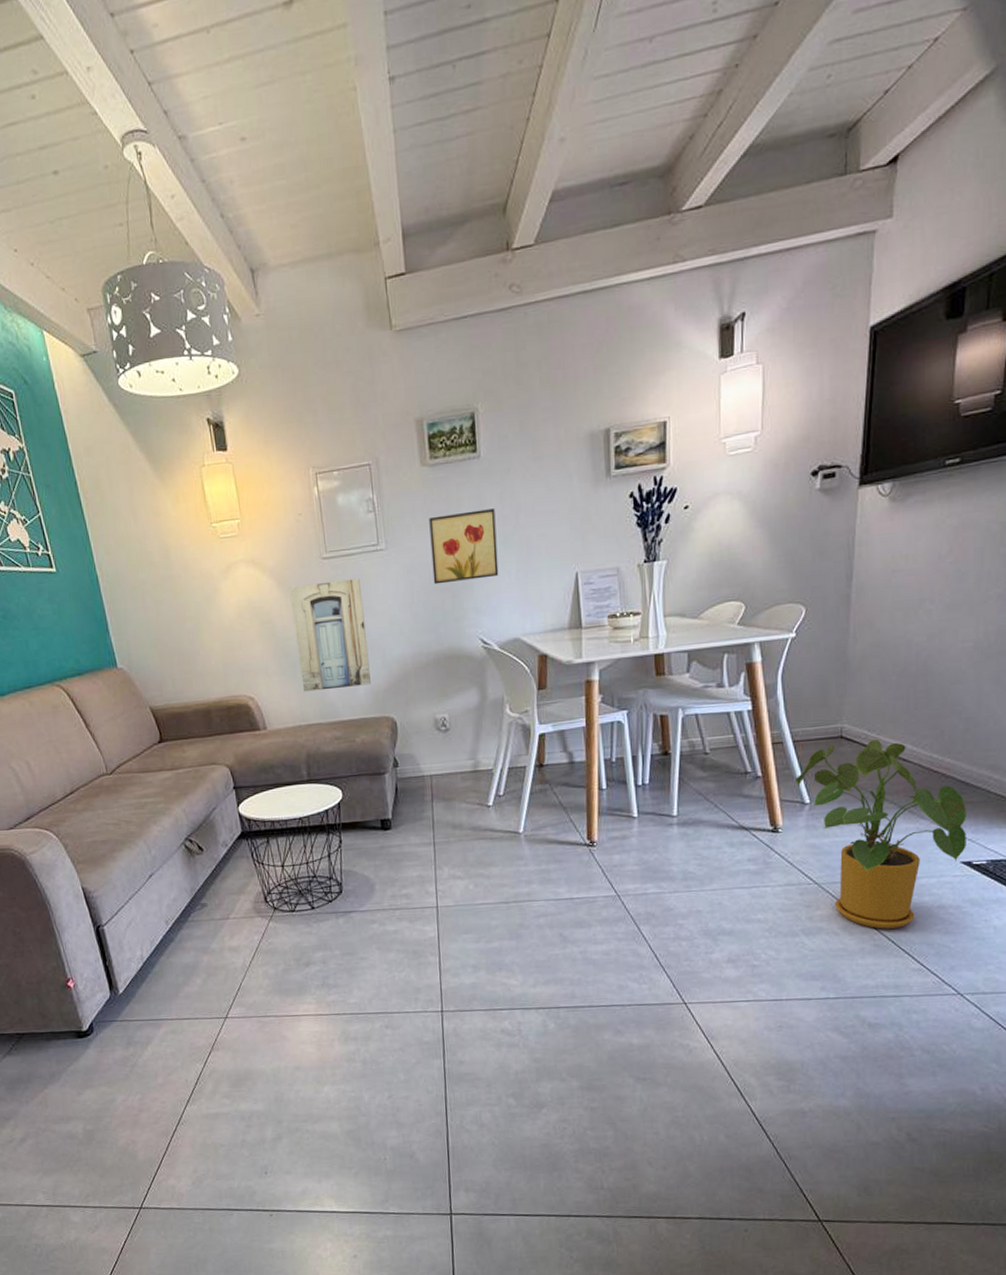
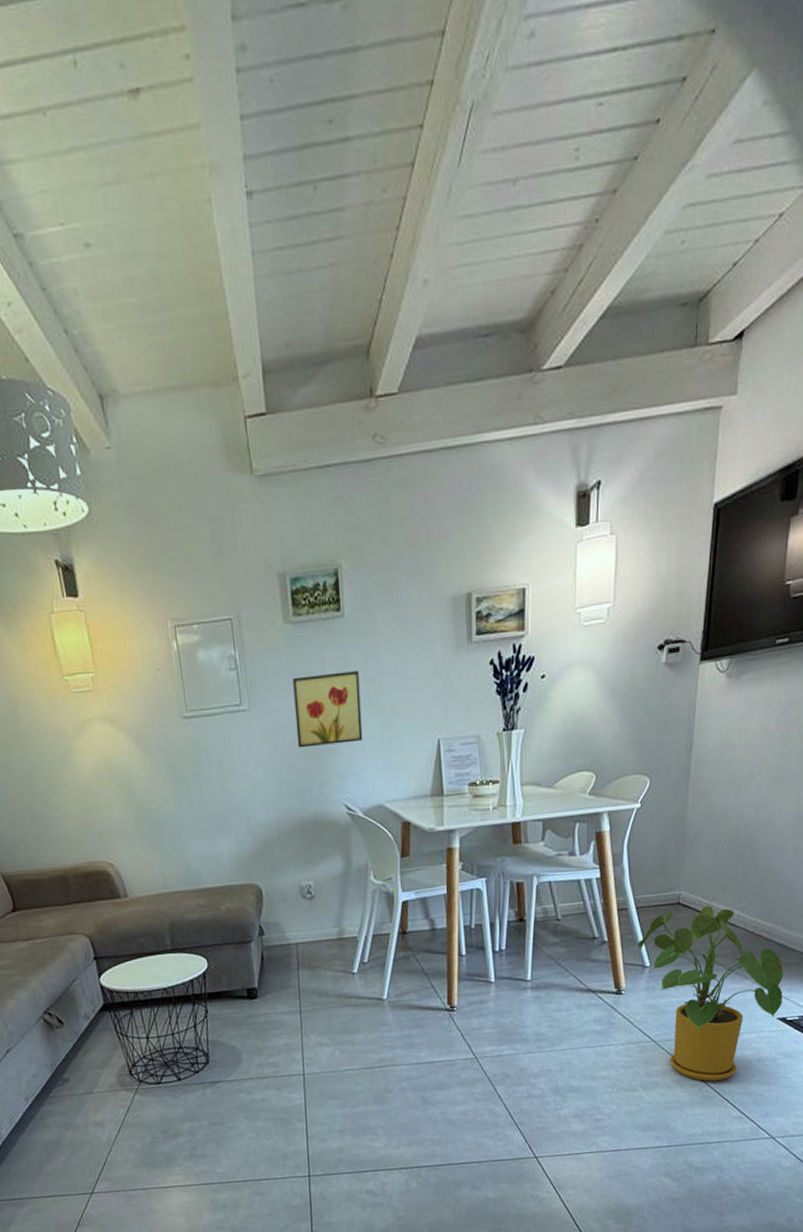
wall art: present [289,578,371,692] -> none [149,740,235,858]

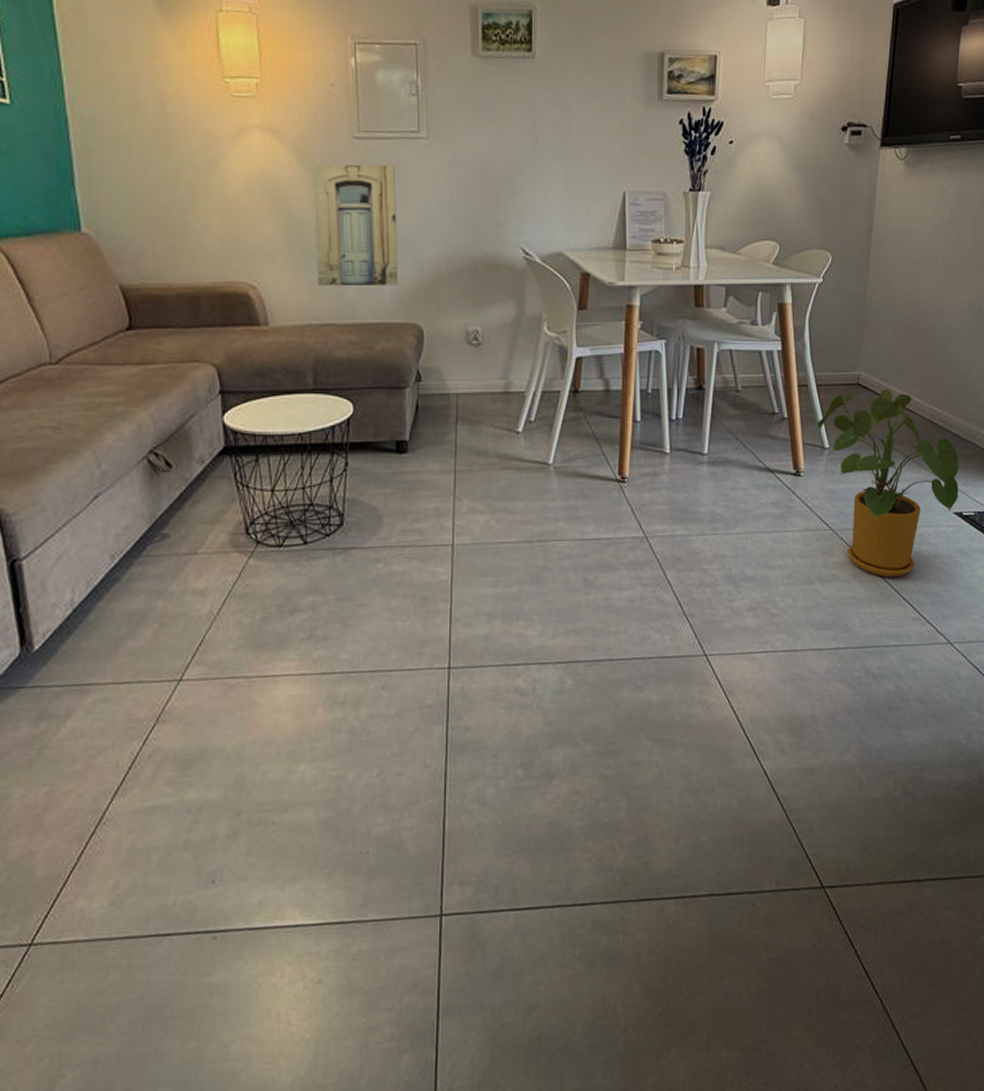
wall art: none [149,740,235,858] -> present [312,164,398,287]
wall art: present [293,671,363,748] -> none [476,111,546,185]

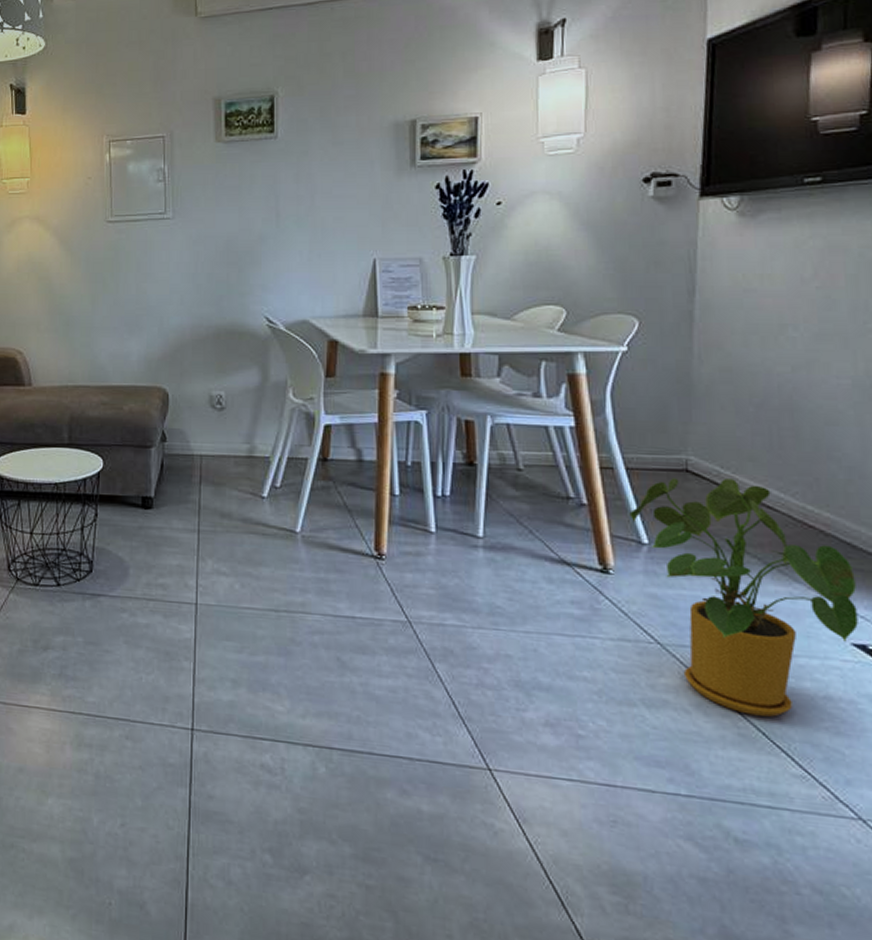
wall art: present [312,164,398,287] -> none [71,244,145,353]

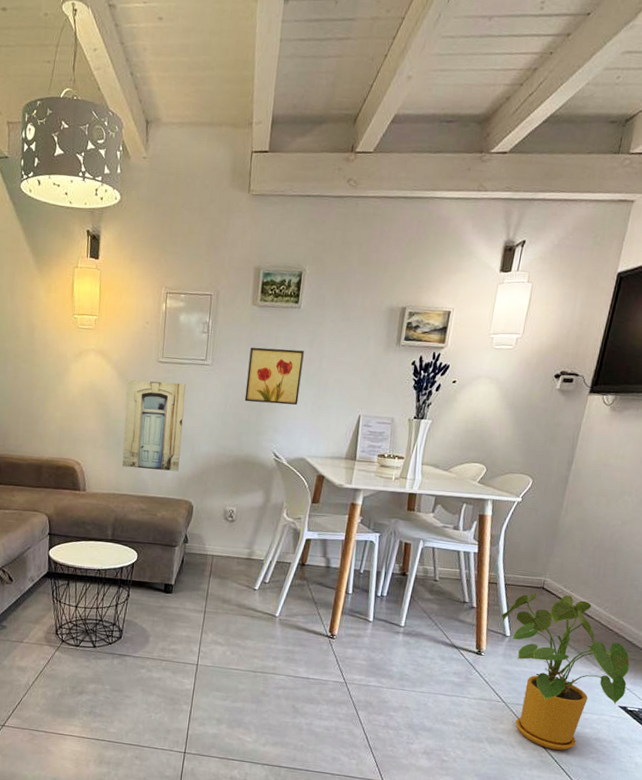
wall art: none [71,244,145,353] -> present [122,379,186,472]
wall art: none [219,188,290,258] -> present [244,347,304,405]

